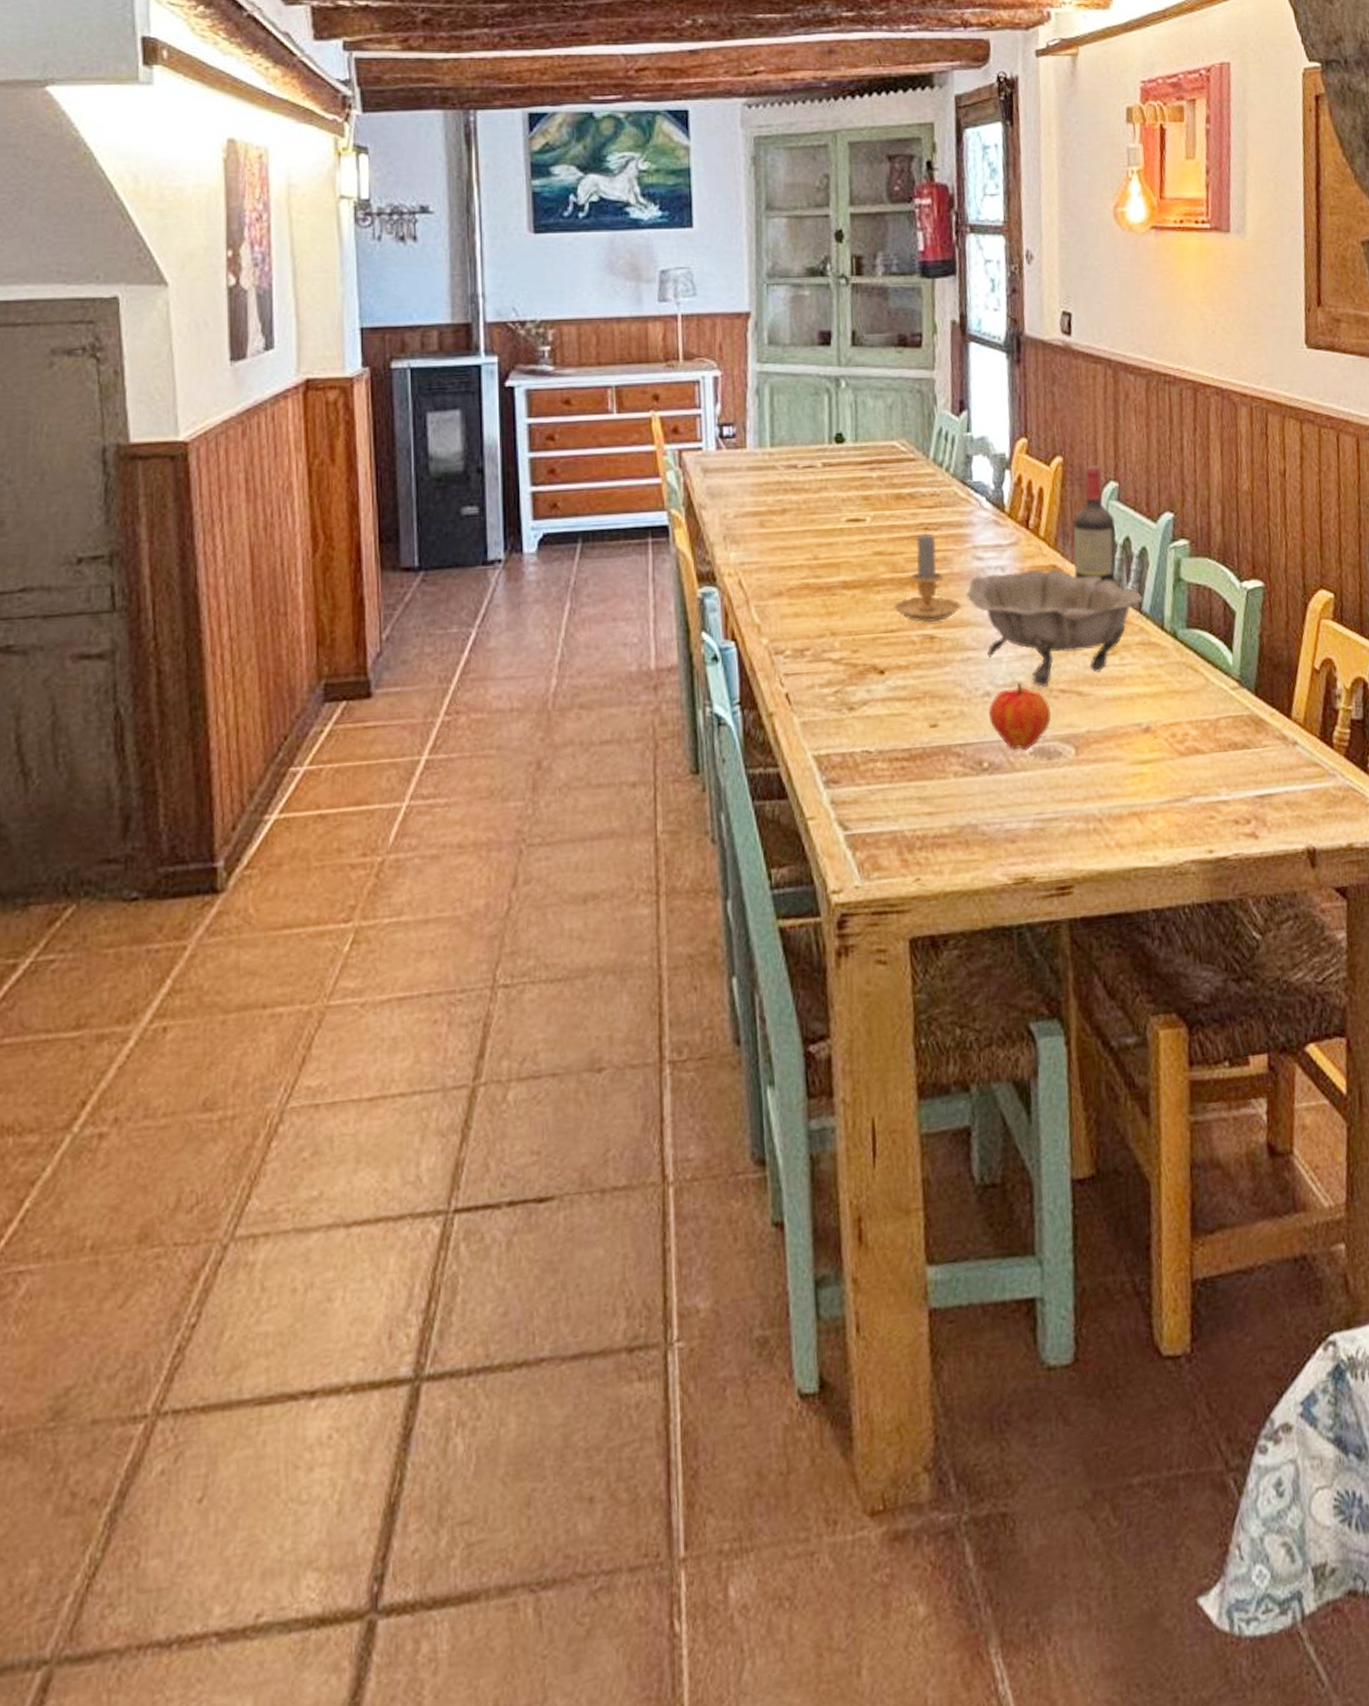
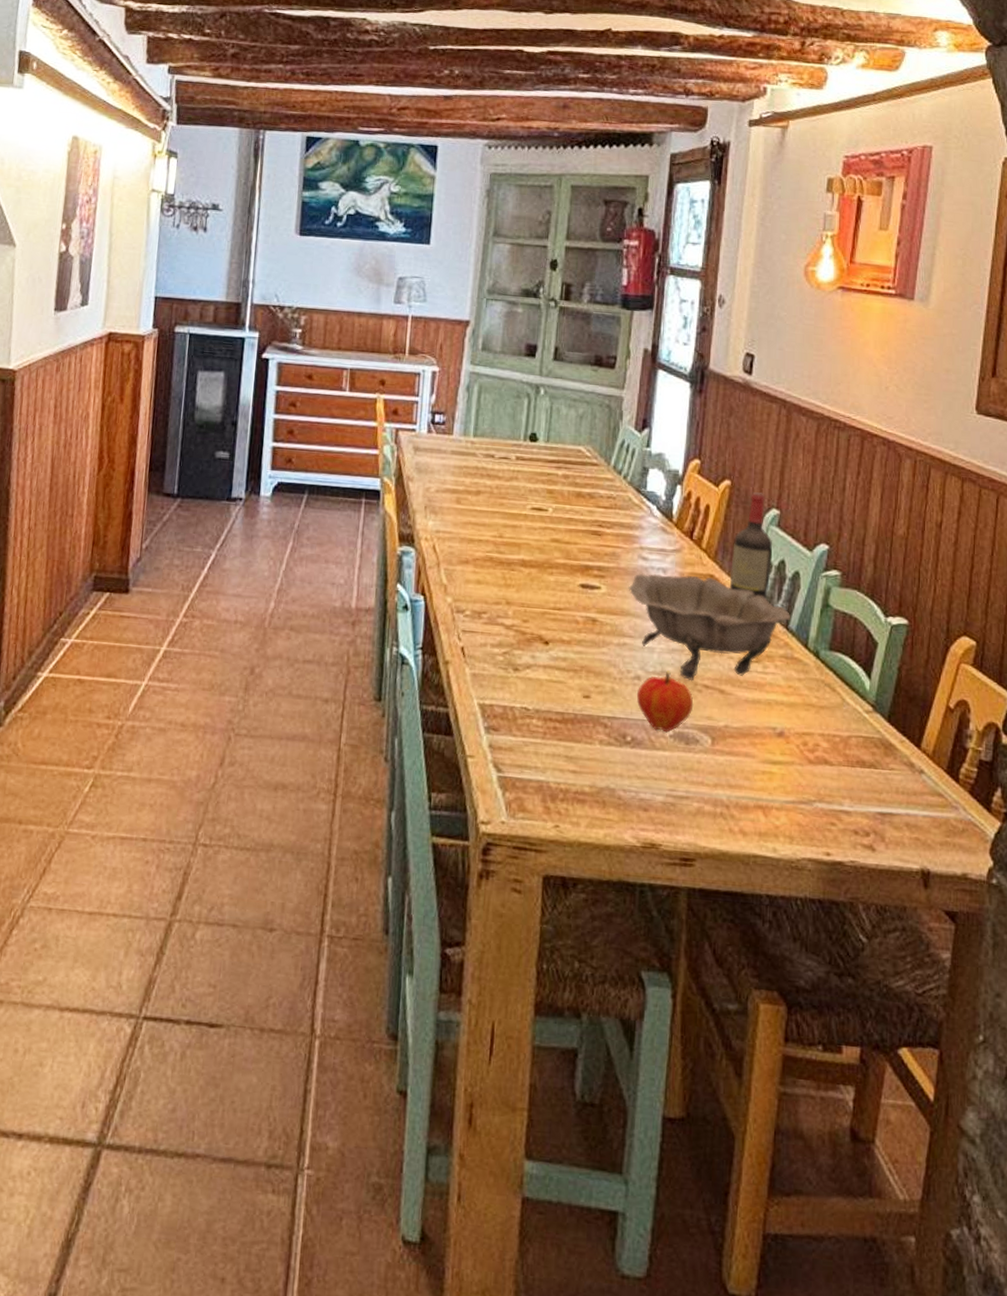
candle: present [894,531,962,623] -> none [563,527,624,608]

